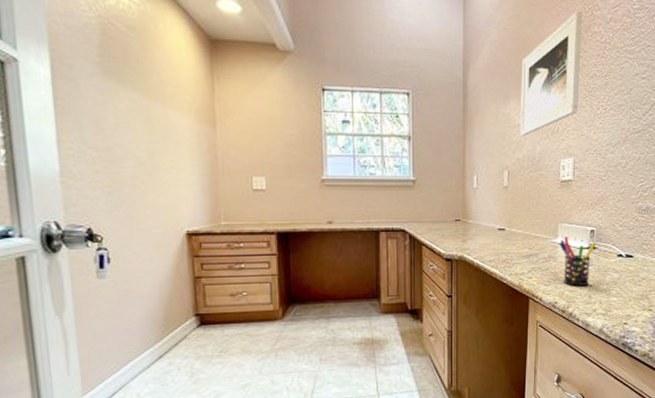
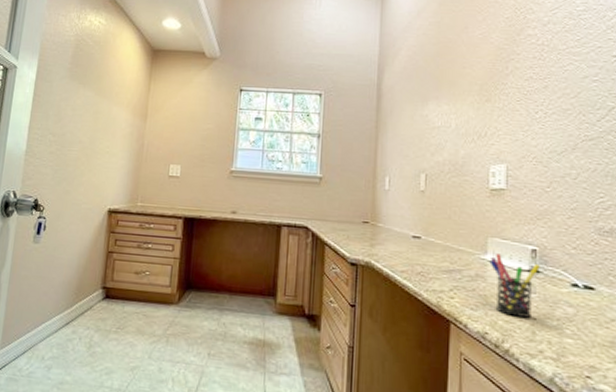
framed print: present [520,10,582,137] -> none [440,14,513,139]

